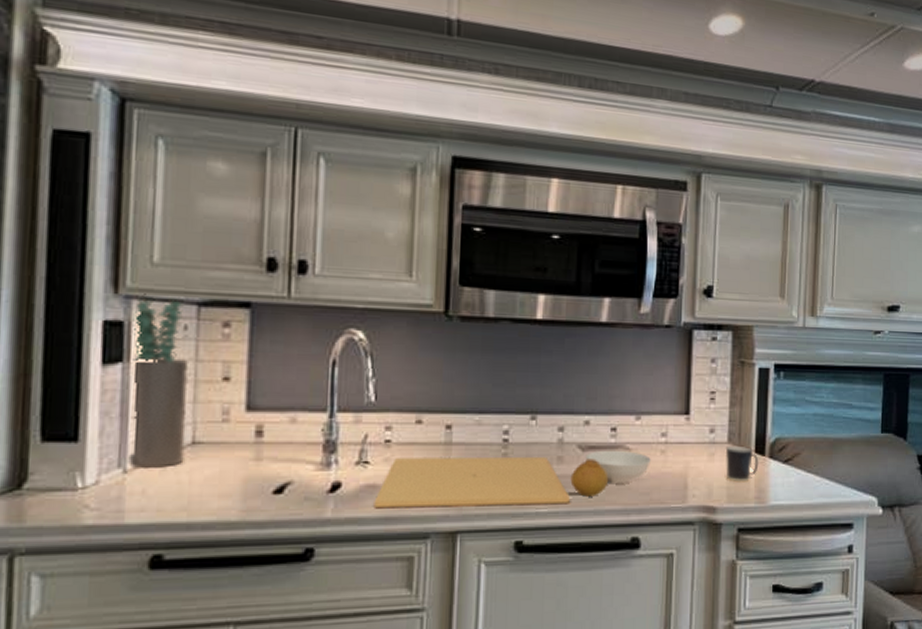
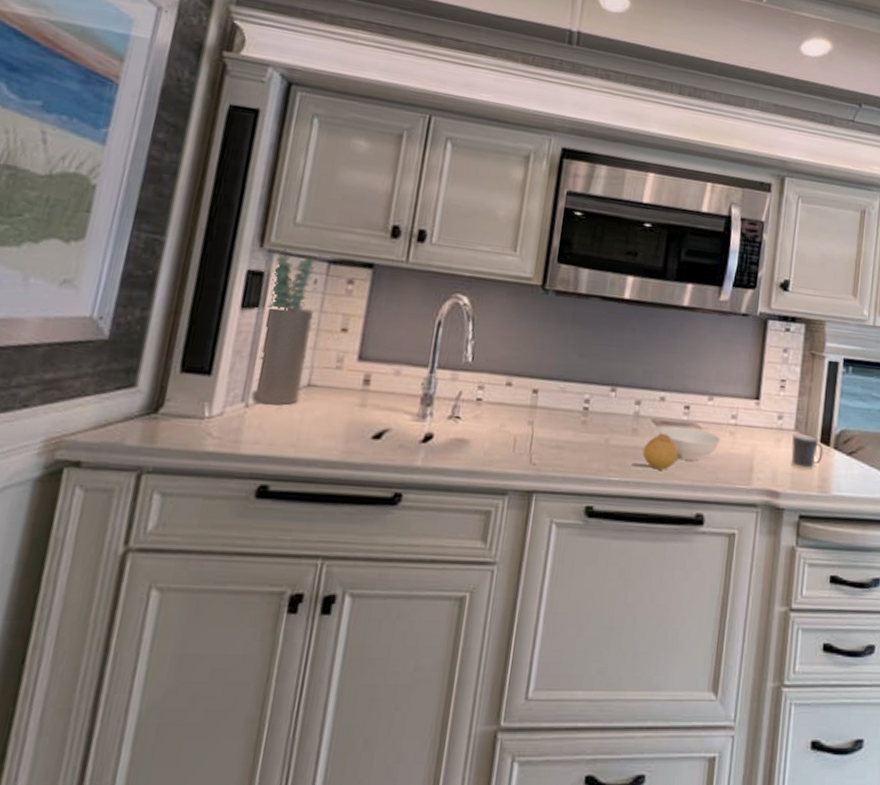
cutting board: present [374,457,570,507] -> none [460,416,641,474]

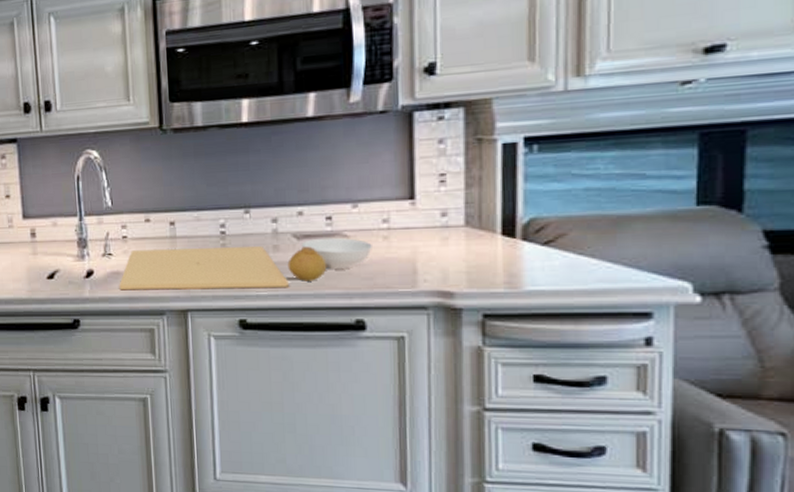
cutting board: none [460,416,641,474] -> present [119,246,288,289]
mug: present [790,433,824,471] -> none [463,228,508,267]

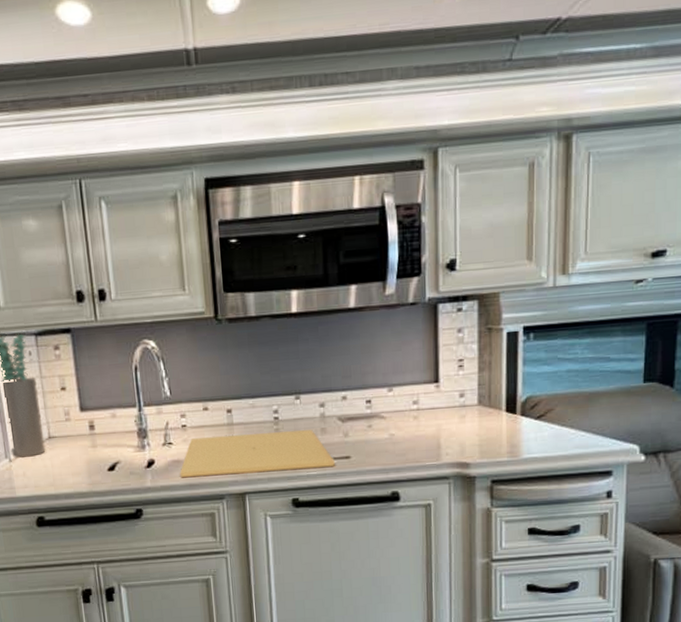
fruit: present [287,246,327,281] -> none [334,428,368,460]
bowl: present [301,237,372,269] -> none [345,419,405,448]

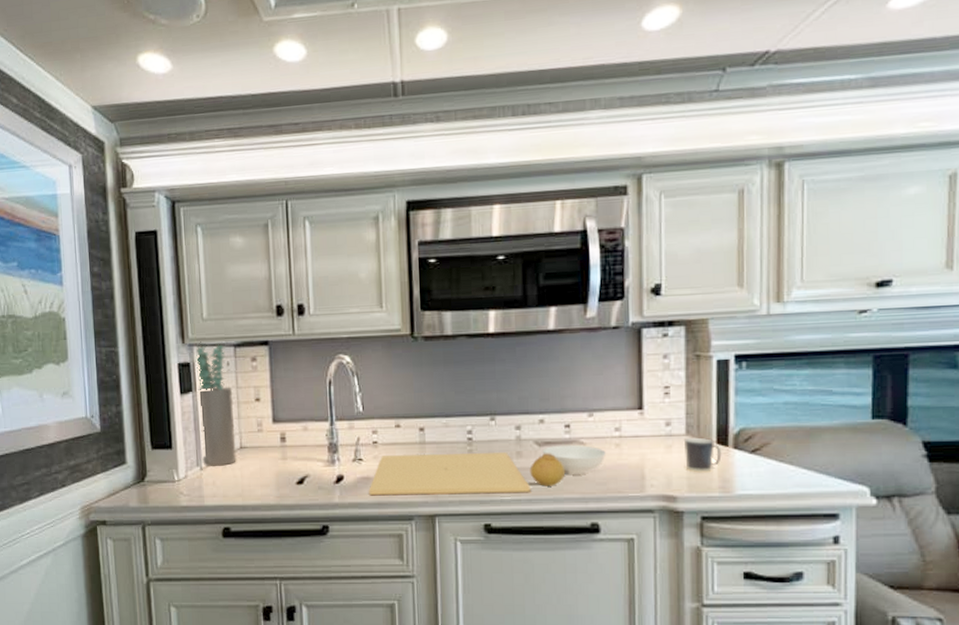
fruit: none [334,428,368,460] -> present [529,453,566,487]
bowl: none [345,419,405,448] -> present [542,444,606,474]
mug: none [477,406,510,440] -> present [684,437,722,473]

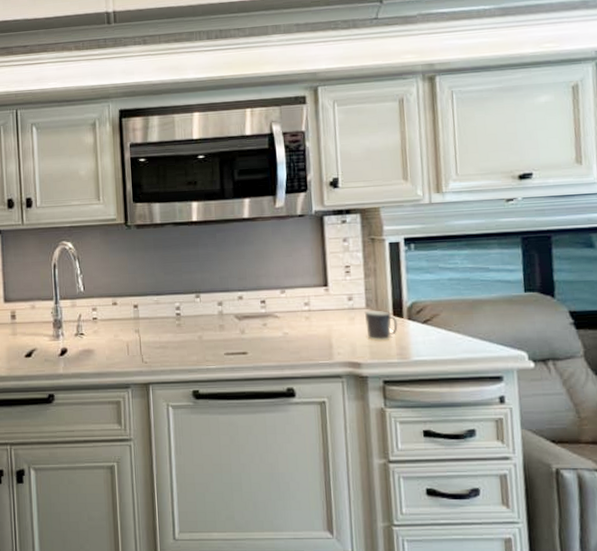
cutting board: present [369,453,530,495] -> none [89,326,233,366]
fruit: present [529,453,566,487] -> none [231,326,263,356]
bowl: present [542,444,606,474] -> none [242,318,298,345]

